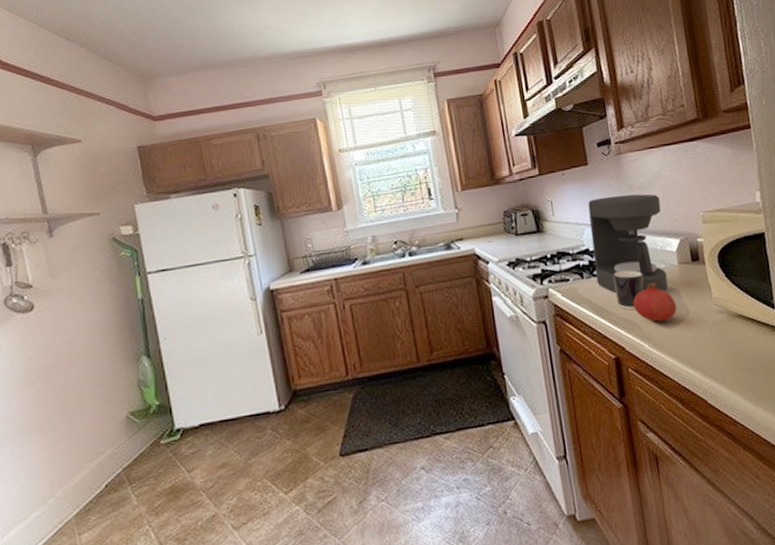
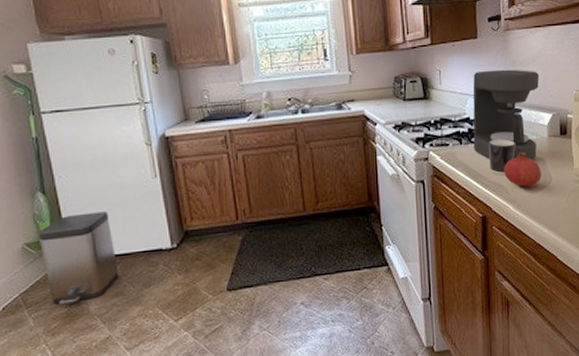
pedal bin: none [142,373,225,479] -> present [37,211,119,304]

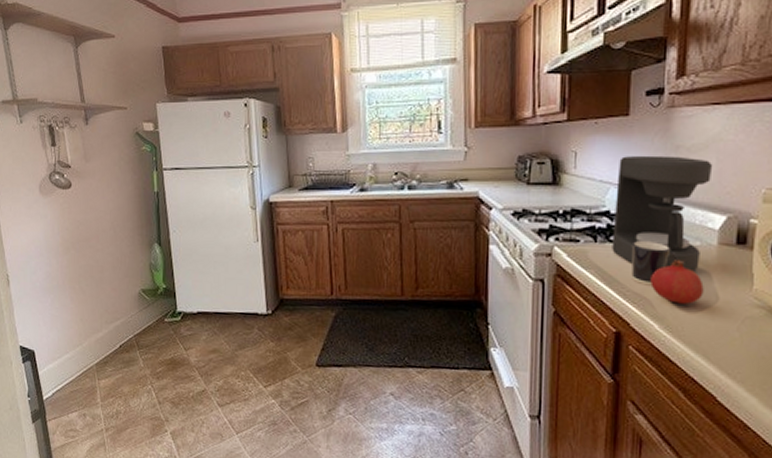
pedal bin: present [37,211,119,304] -> none [152,268,218,352]

